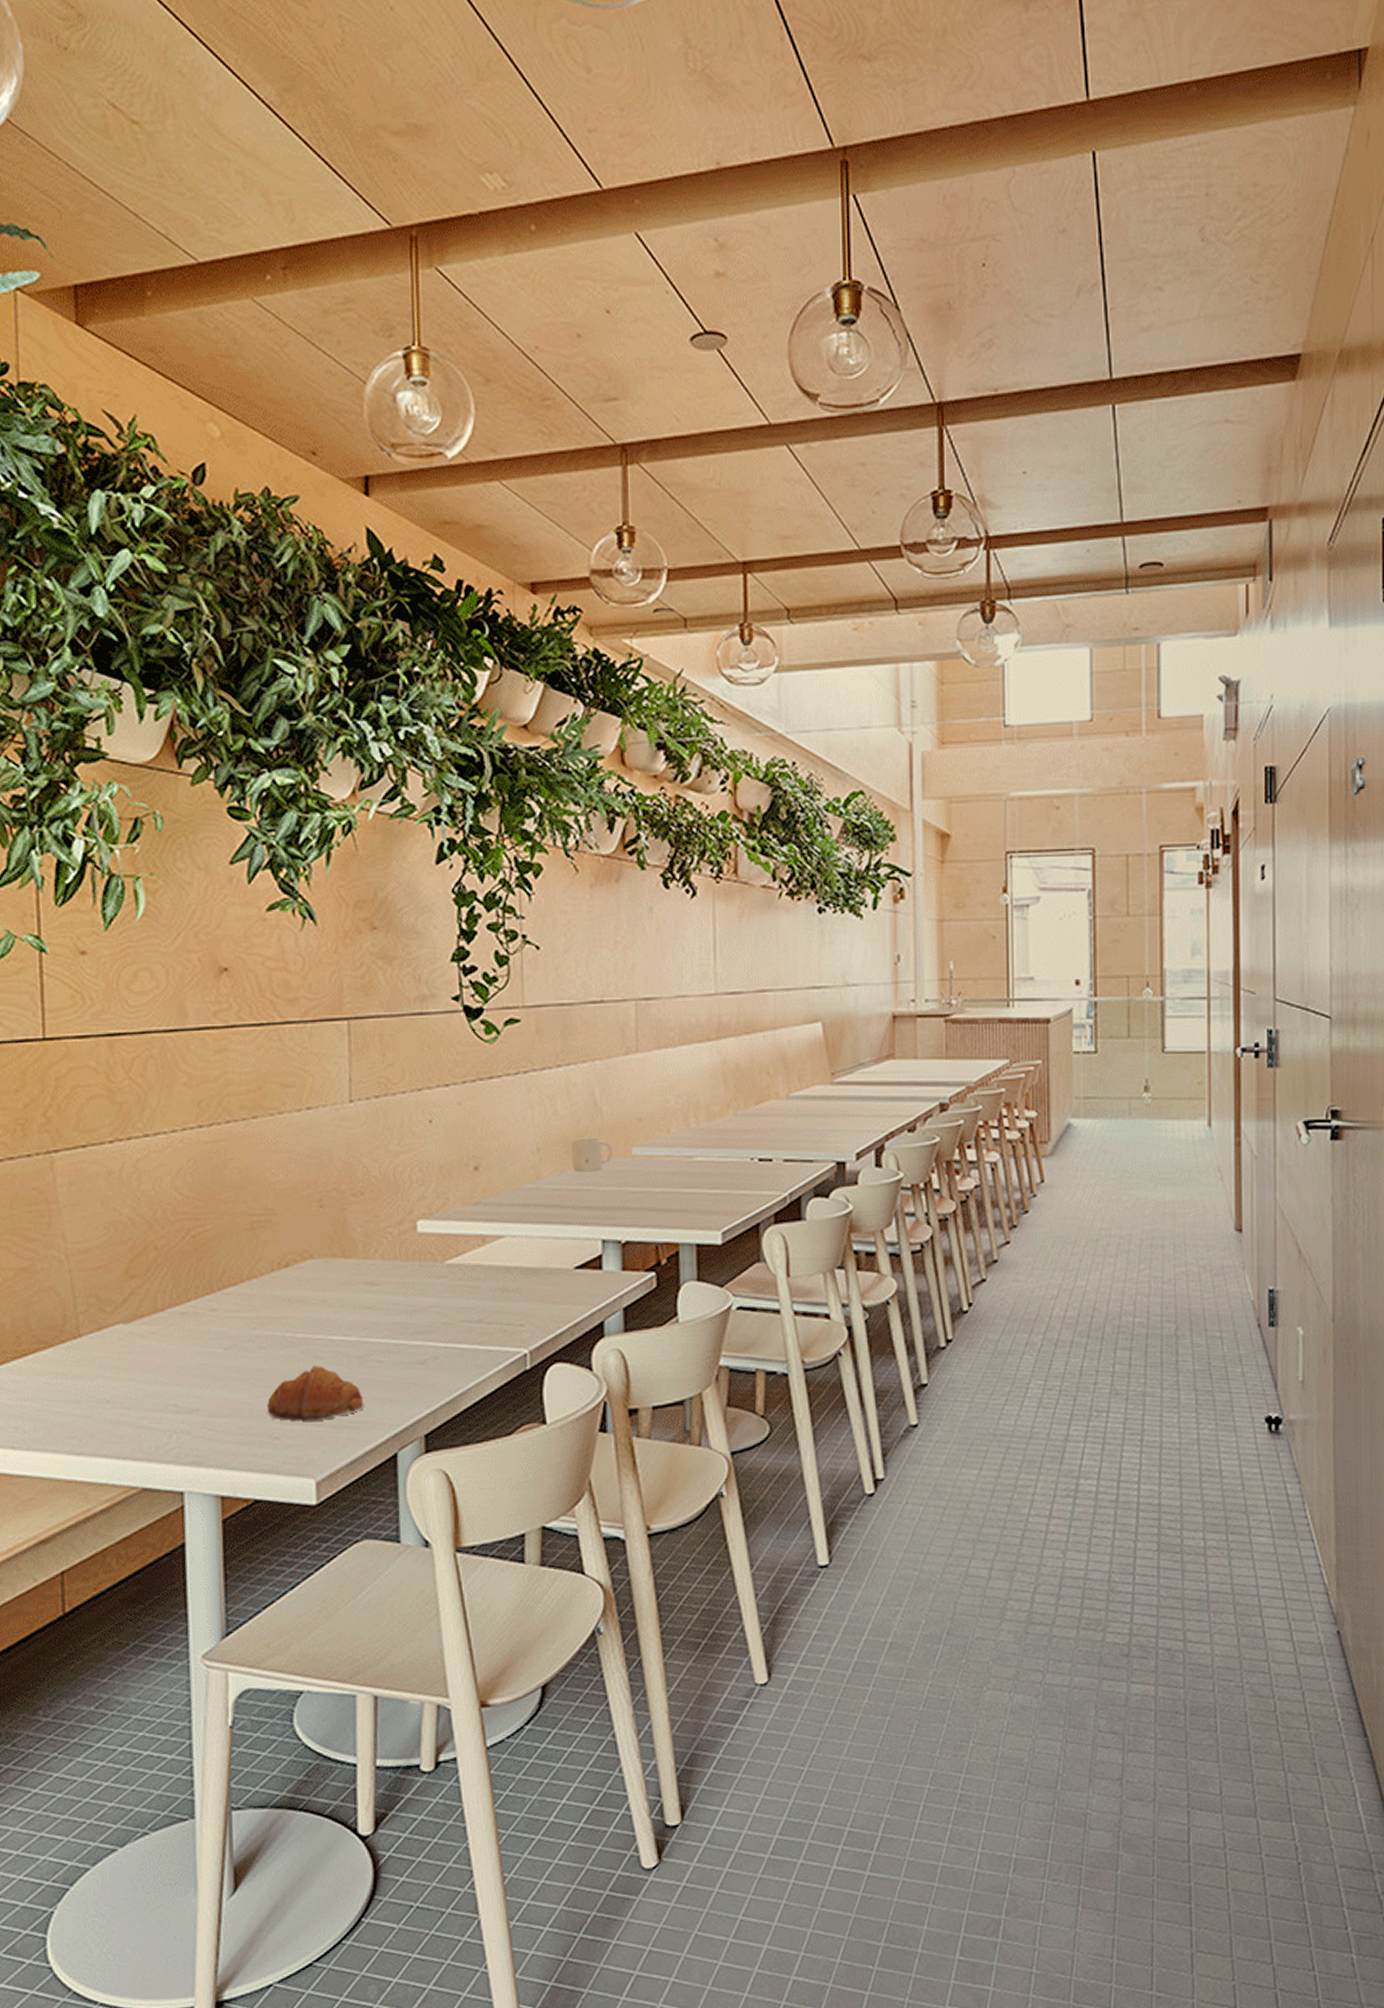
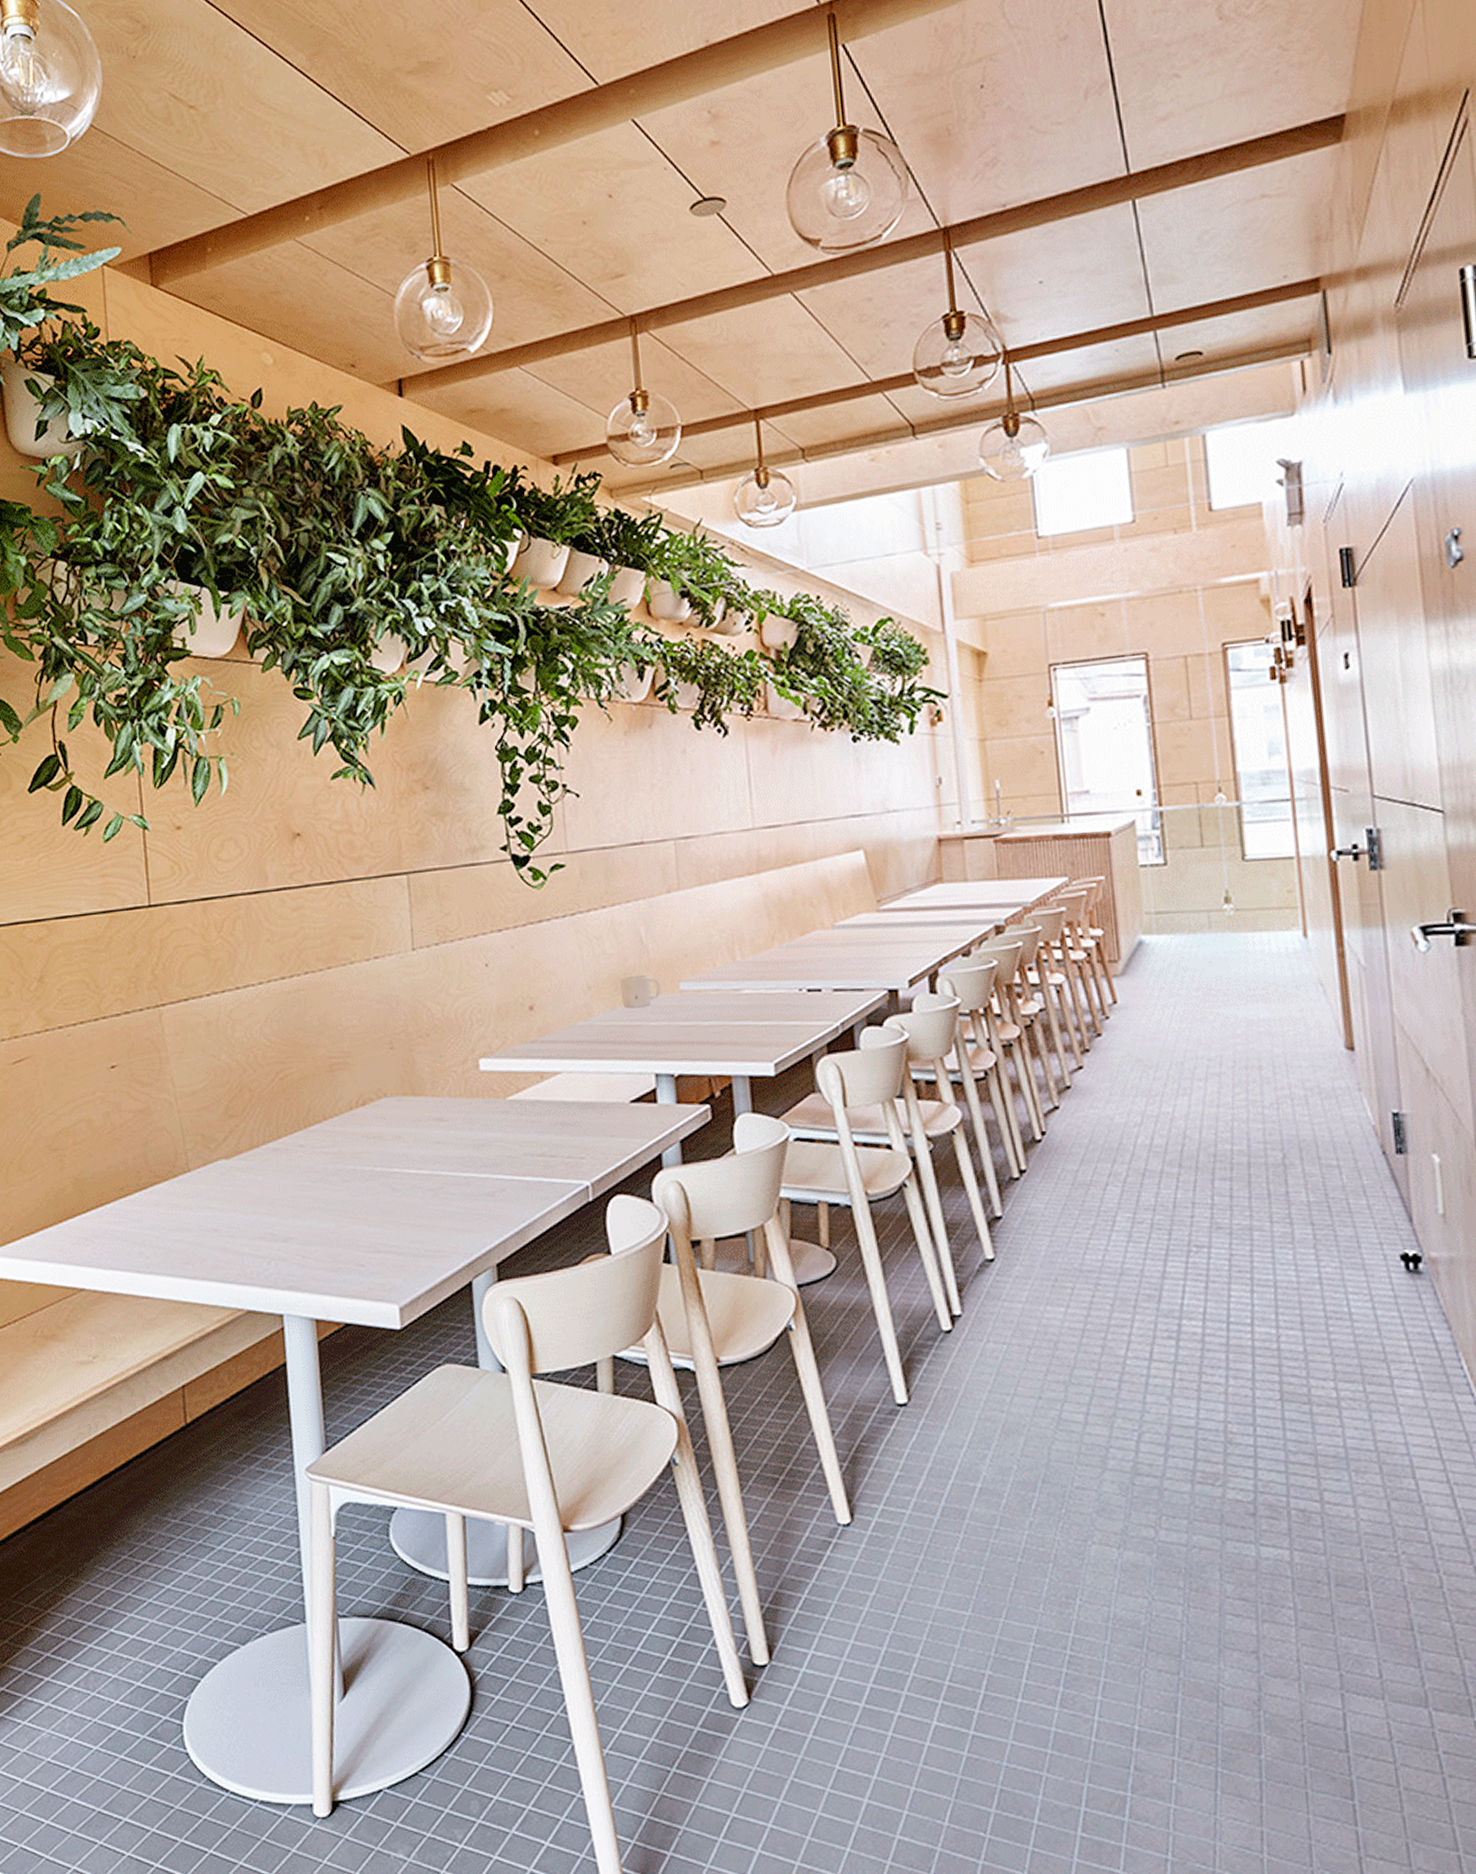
croissant: present [267,1365,365,1422] -> none [352,1197,440,1251]

